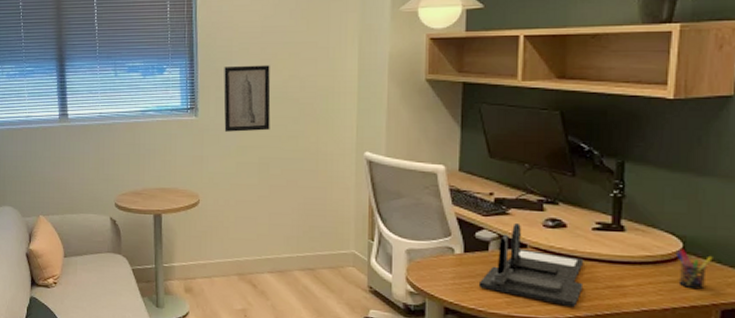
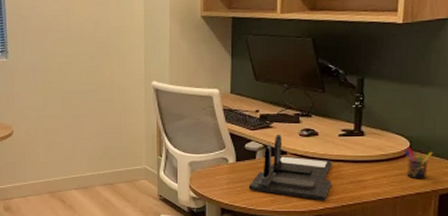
wall art: present [223,65,271,132] -> none [29,10,71,70]

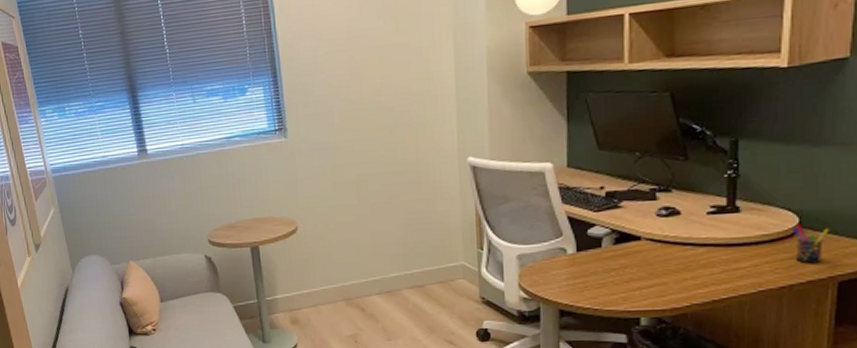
desk organizer: present [248,134,332,201] -> none [593,215,700,296]

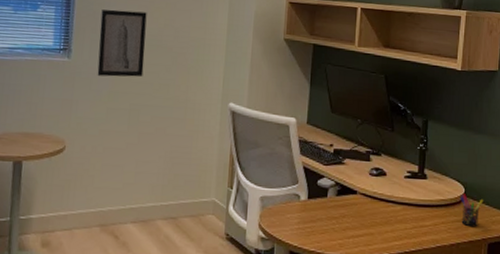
wall art: none [311,74,366,151] -> present [97,9,147,78]

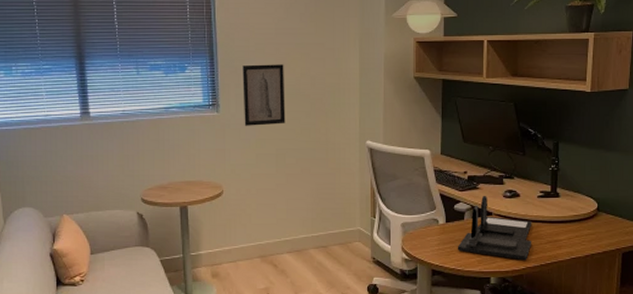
desk organizer: none [318,171,398,247] -> present [457,195,532,261]
pen holder: present [459,194,483,227] -> none [593,208,617,239]

